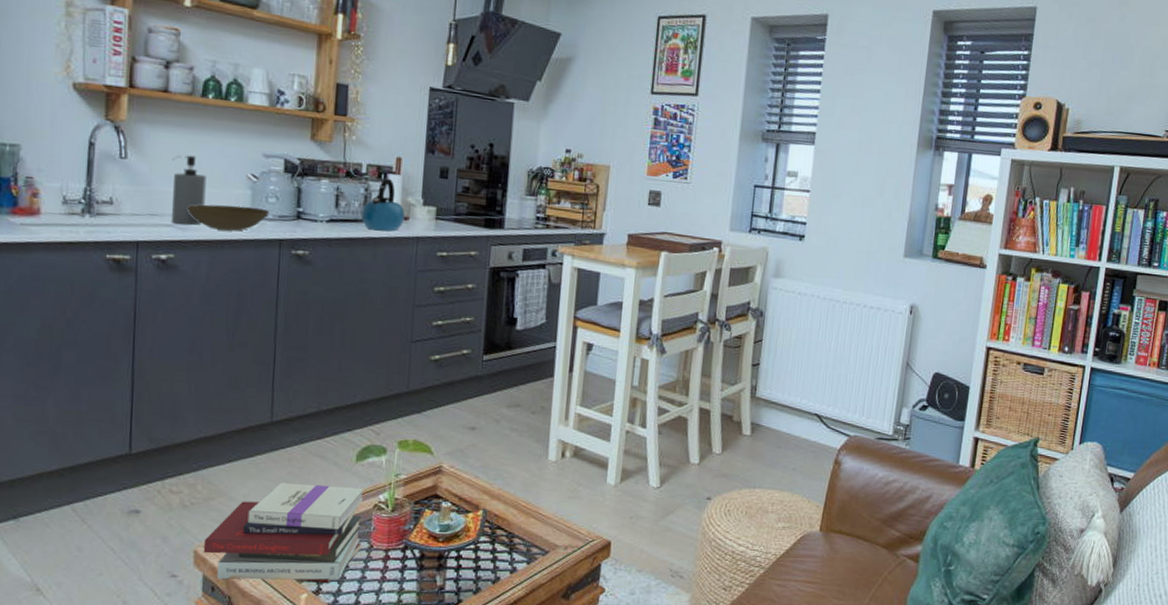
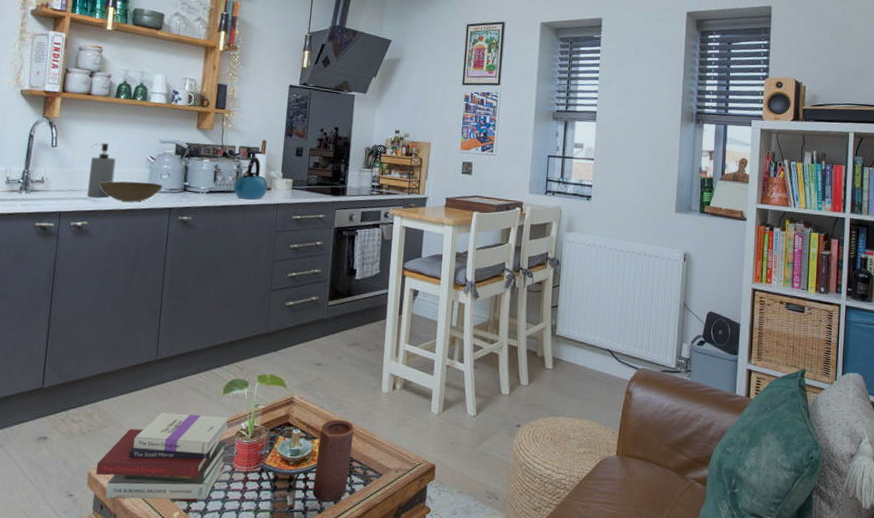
candle: none [466,491,515,582] -> present [312,419,354,502]

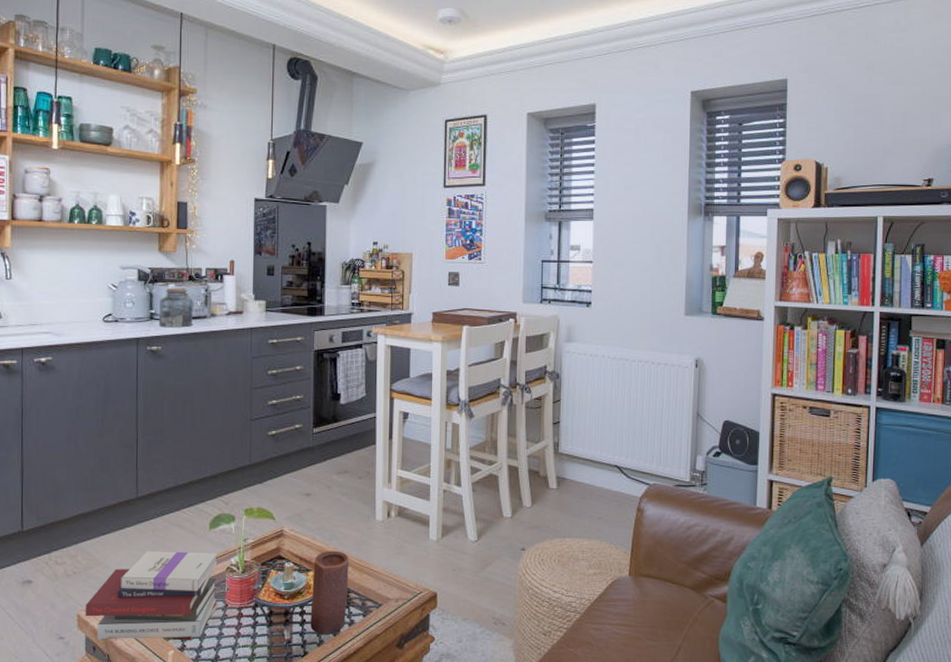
soap dispenser: present [87,143,116,198] -> none [47,272,75,331]
bowl: present [99,181,163,202] -> none [60,312,128,334]
jar: none [191,163,225,201] -> present [158,288,193,328]
kettle: present [234,158,268,200] -> none [204,280,240,325]

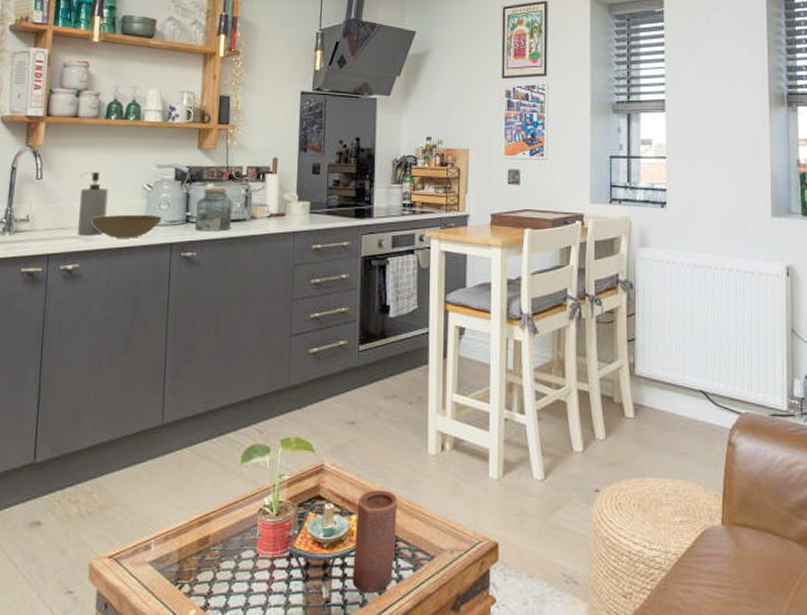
soap dispenser: none [47,272,75,331] -> present [78,171,108,235]
bowl: none [60,312,128,334] -> present [90,214,162,238]
books: present [85,551,218,640] -> none [98,488,250,597]

